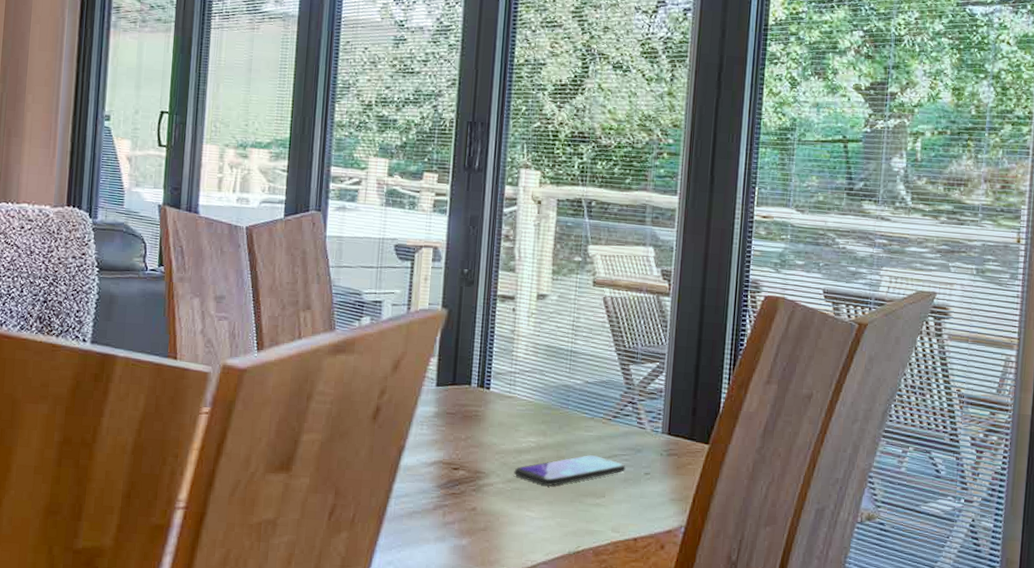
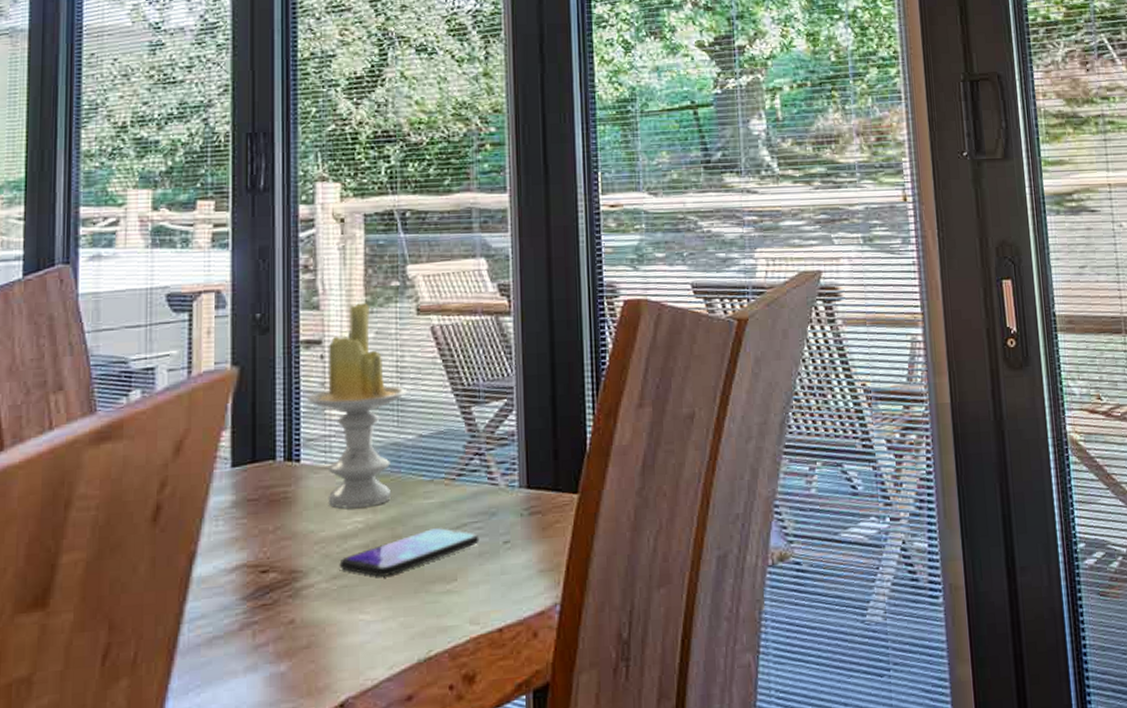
candle: none [500,270,580,431] -> present [308,302,408,508]

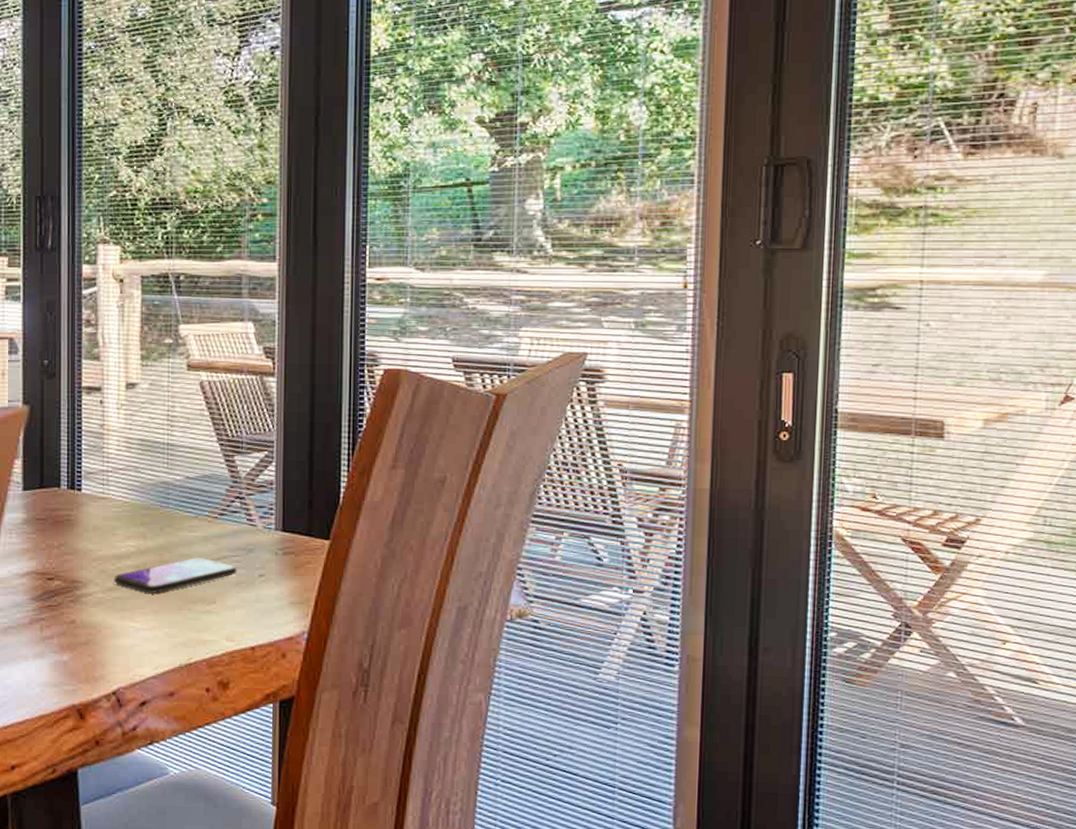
candle: present [308,302,408,508] -> none [89,356,177,534]

